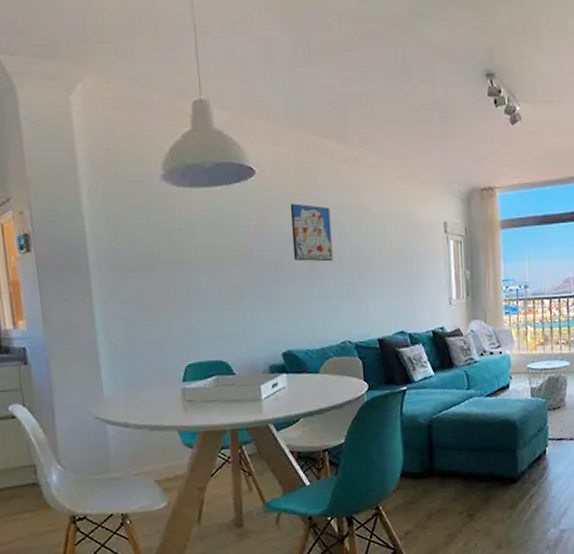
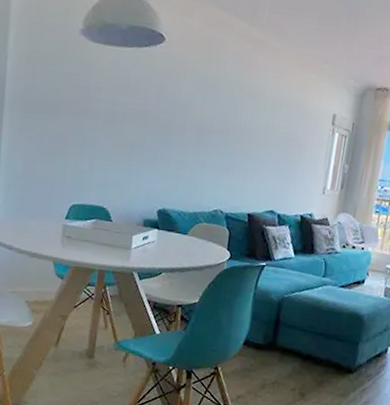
wall art: present [290,203,333,262] -> none [184,74,227,134]

